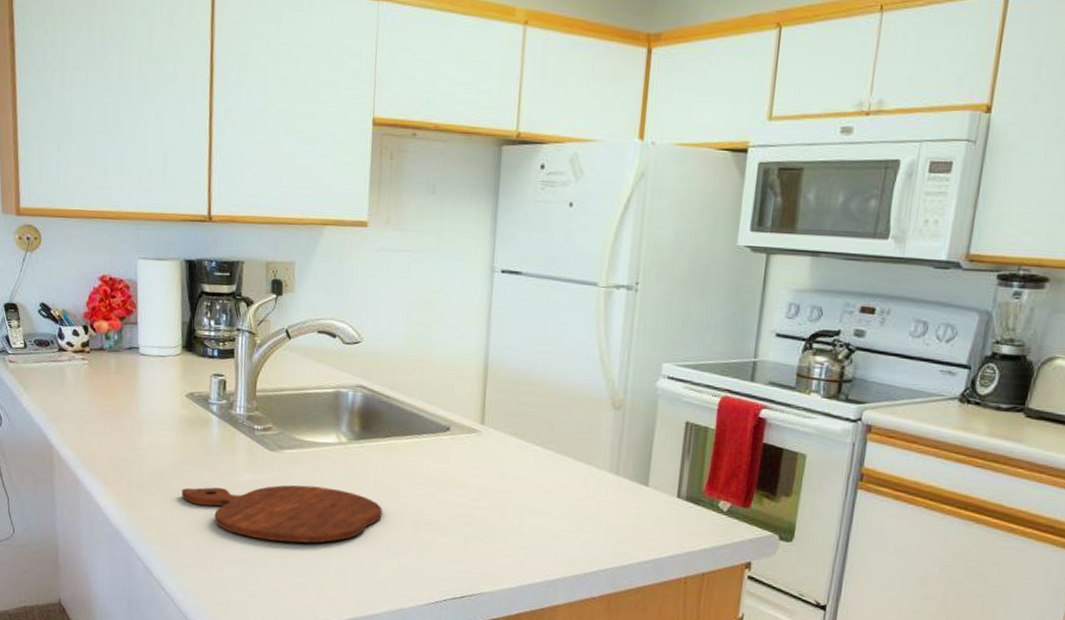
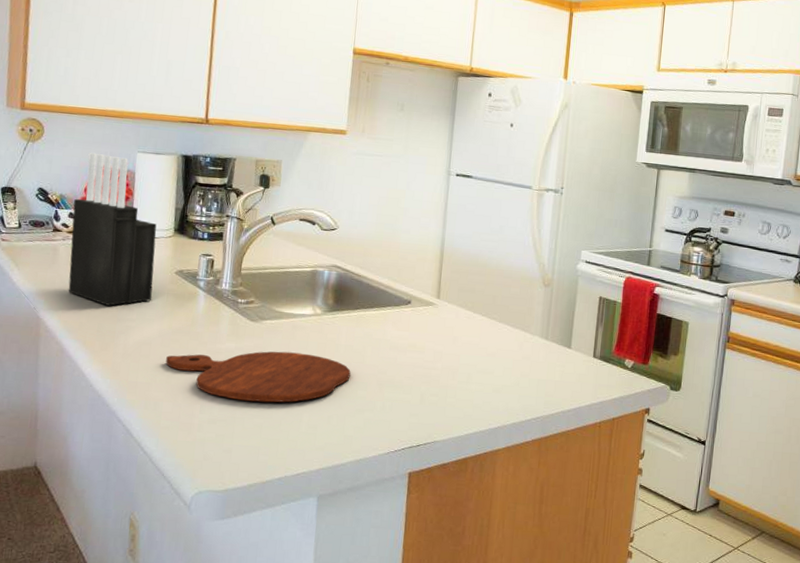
knife block: none [76,261,164,433] -> present [68,152,157,306]

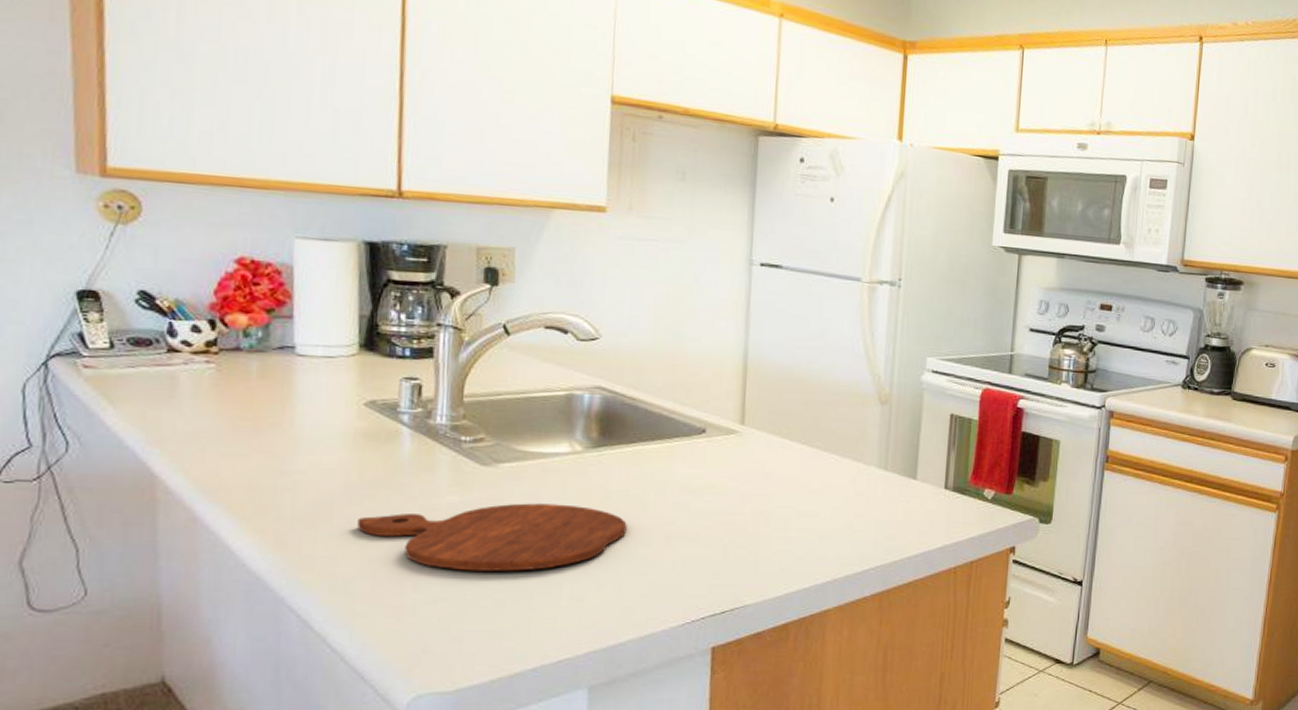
knife block: present [68,152,157,306] -> none [197,238,332,454]

